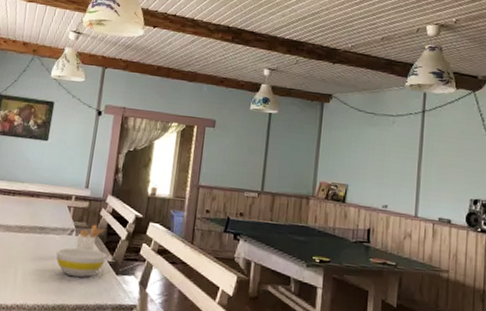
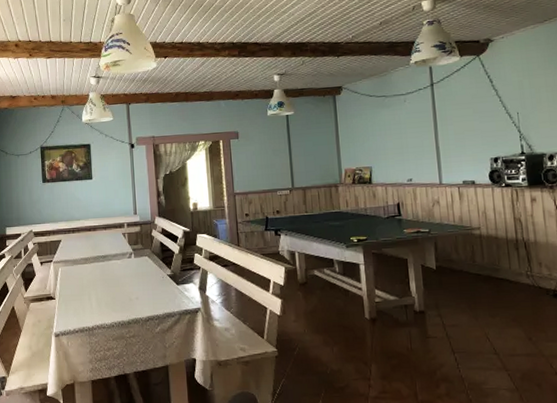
bowl: present [56,247,107,278] -> none [121,267,166,294]
utensil holder: present [76,224,106,251] -> none [136,244,159,269]

